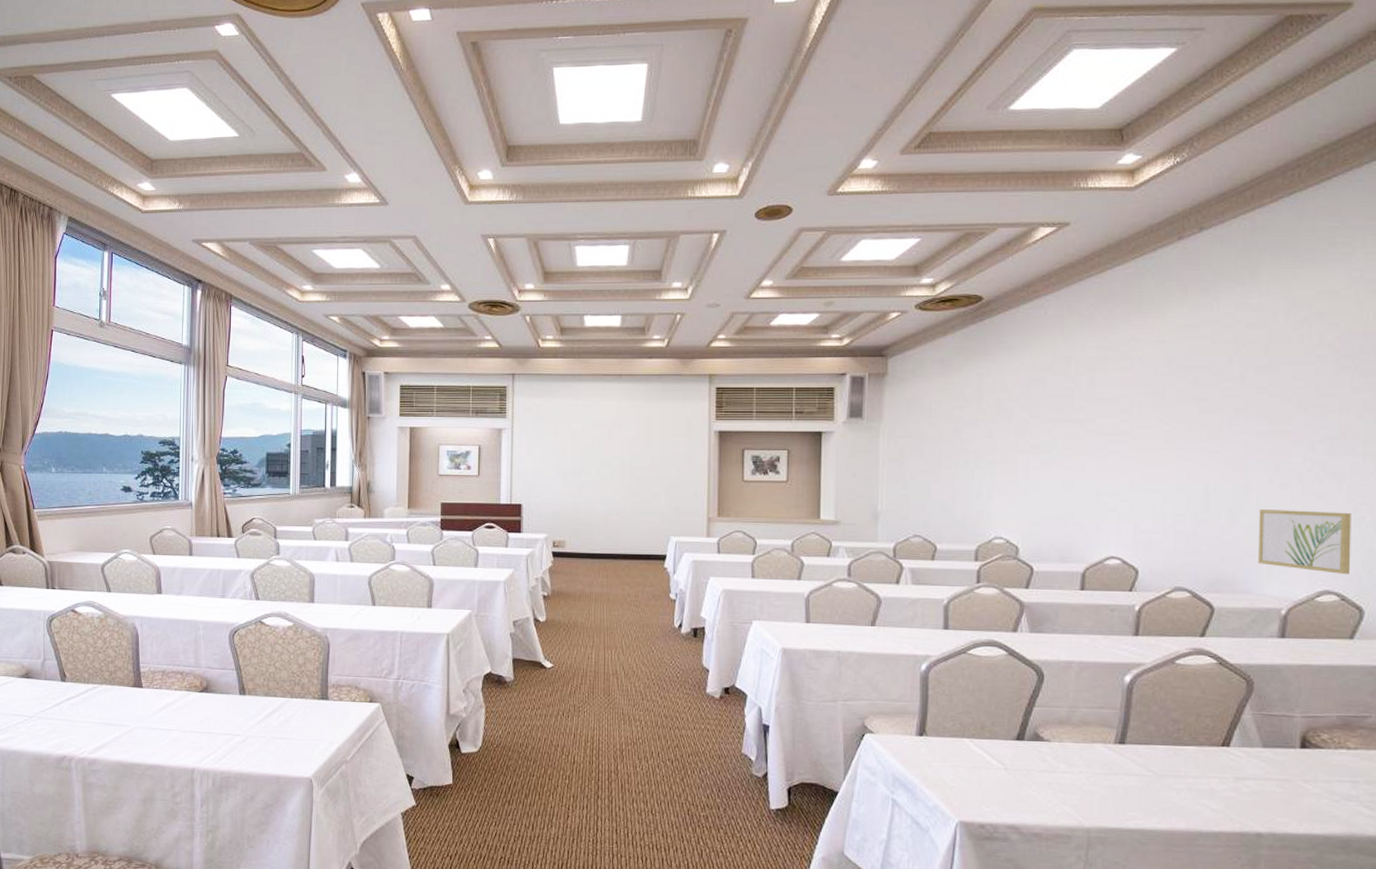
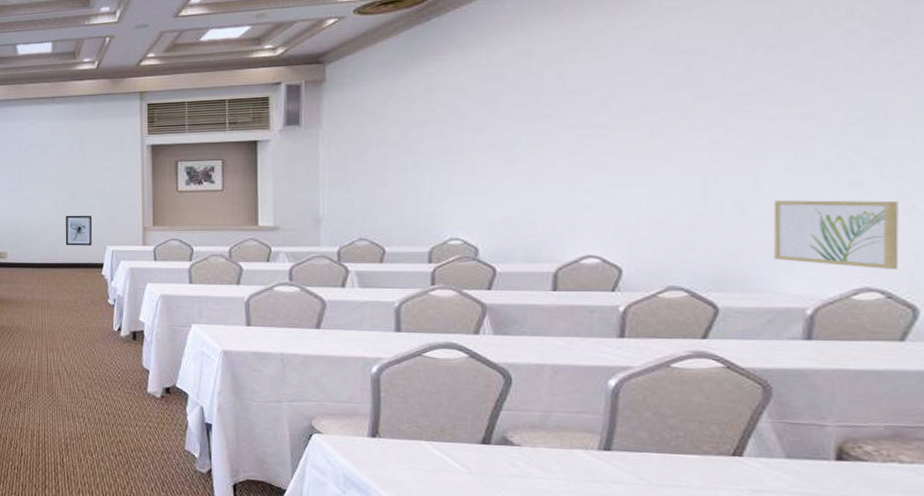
wall art: none [628,502,657,536] -> present [65,215,93,246]

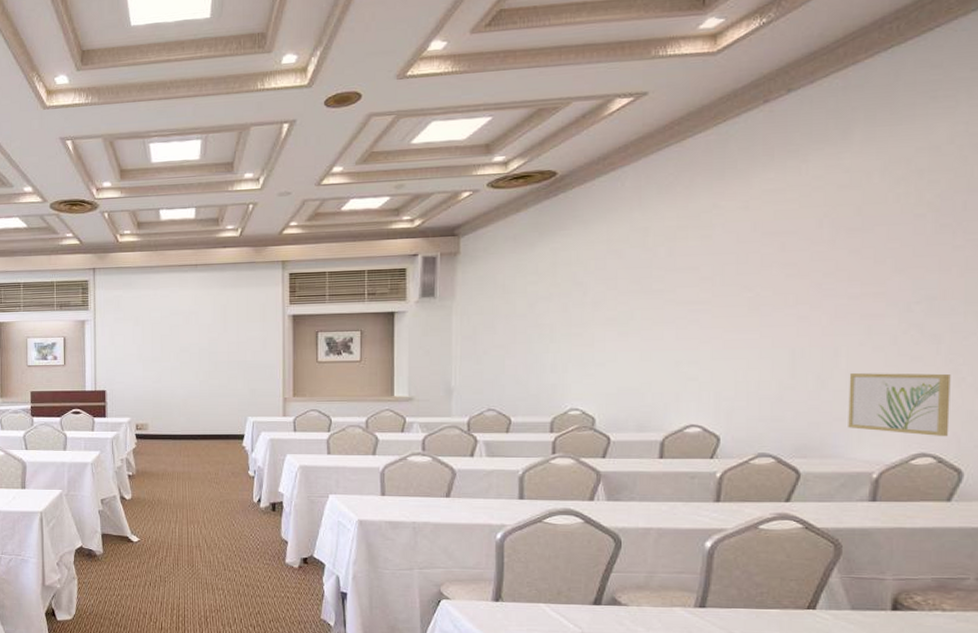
wall art: present [65,215,93,246] -> none [206,385,234,417]

